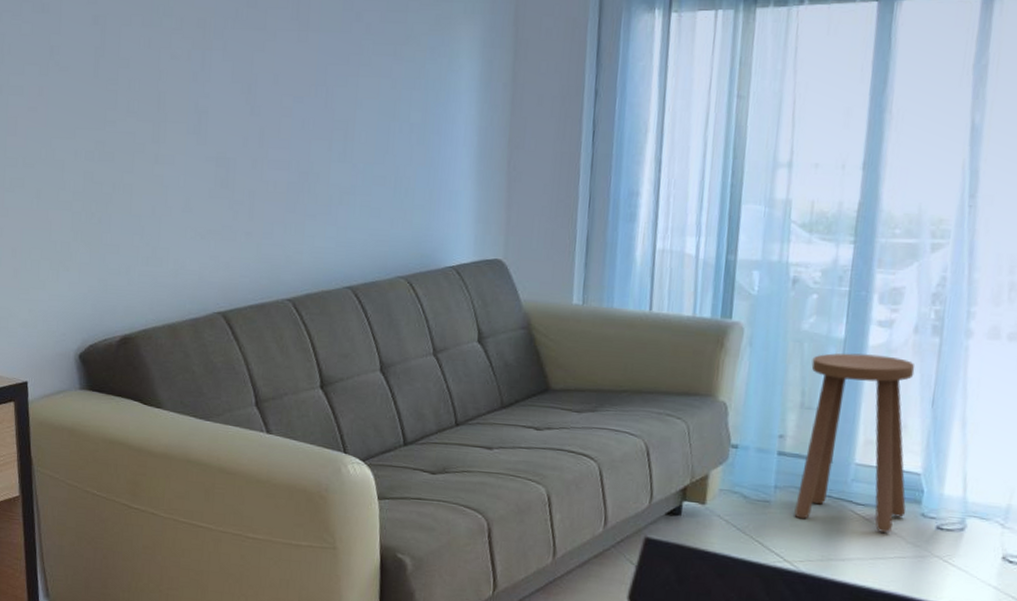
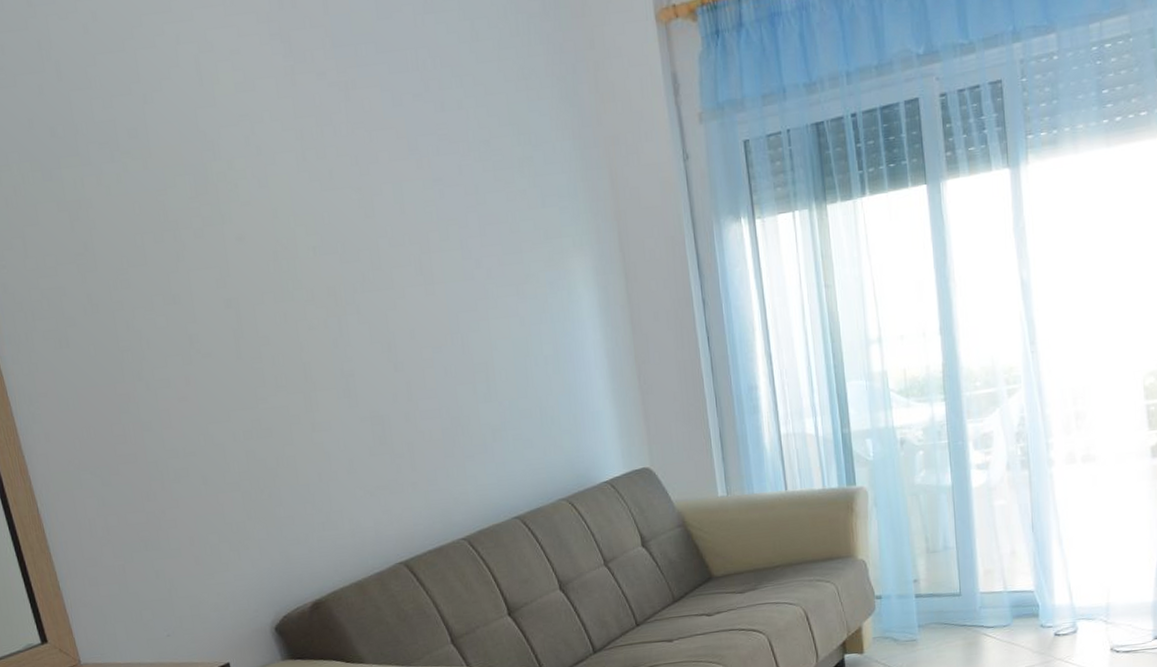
stool: present [794,353,915,533] -> none [929,494,1028,650]

